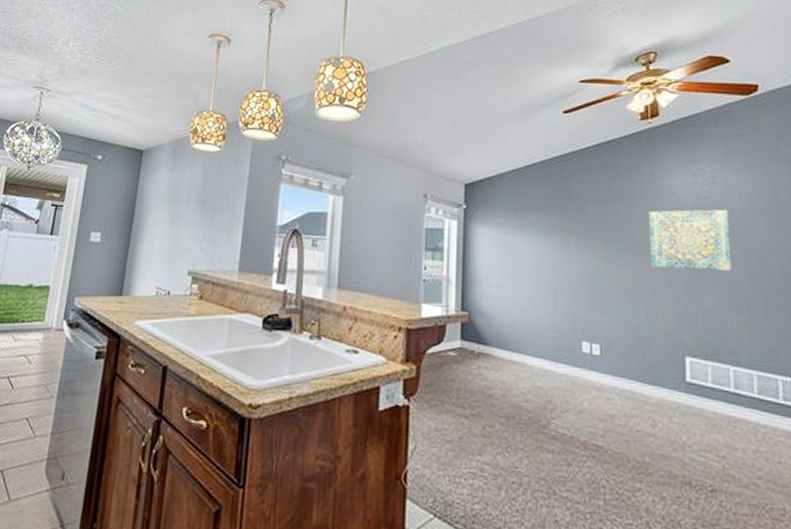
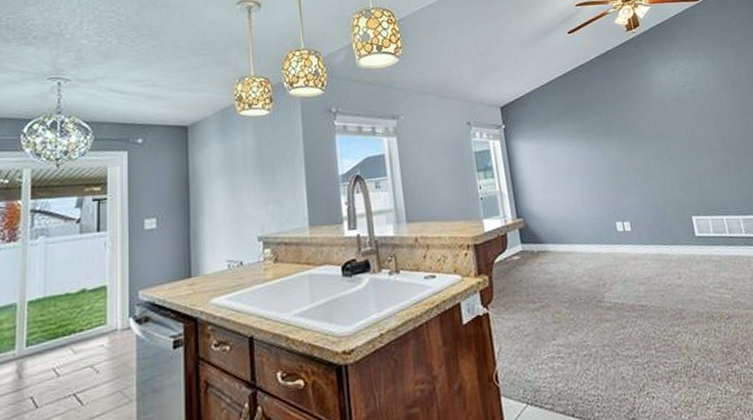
wall art: present [649,209,732,271] -> none [646,93,712,149]

